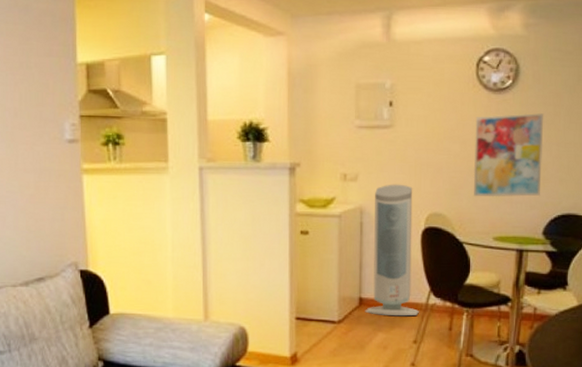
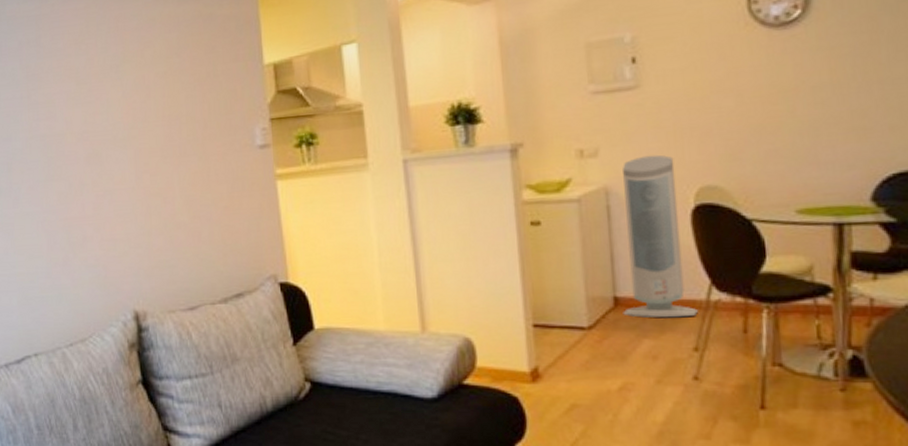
wall art: present [473,113,544,197] -> none [753,45,861,161]

